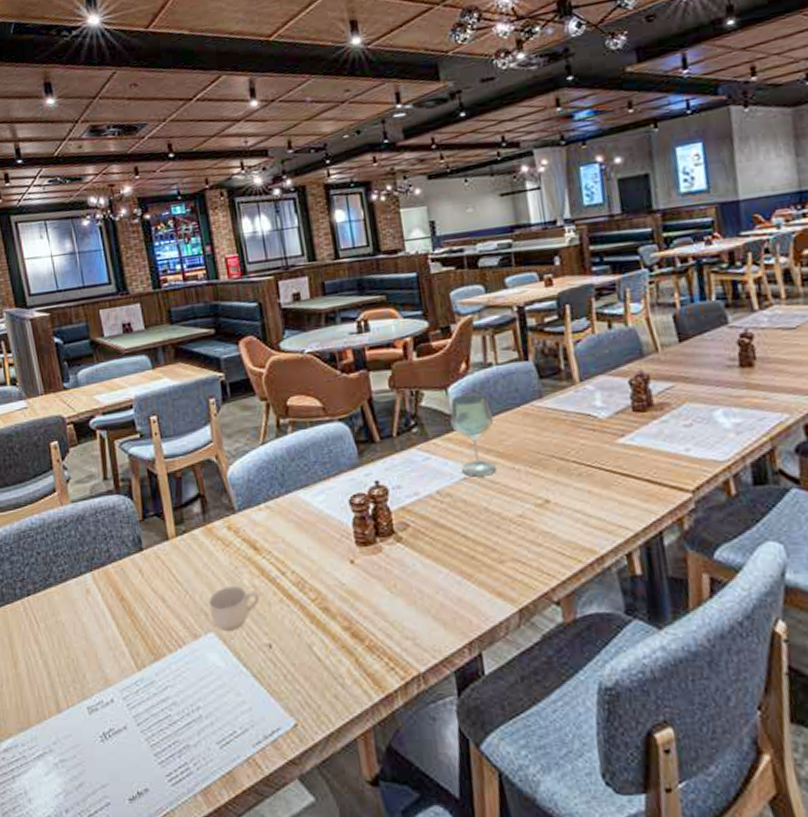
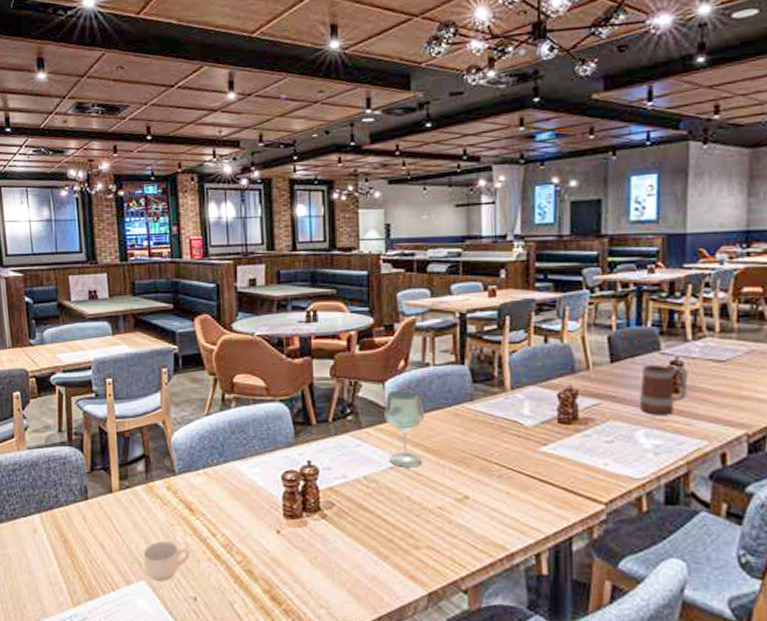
beer mug: none [711,337,762,393] -> present [638,365,688,416]

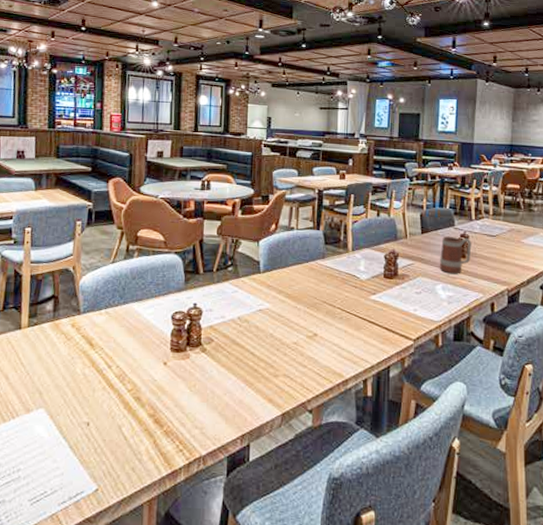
teacup: present [143,541,190,581] -> none [44,372,87,409]
wine glass: present [384,390,425,468] -> none [257,248,288,310]

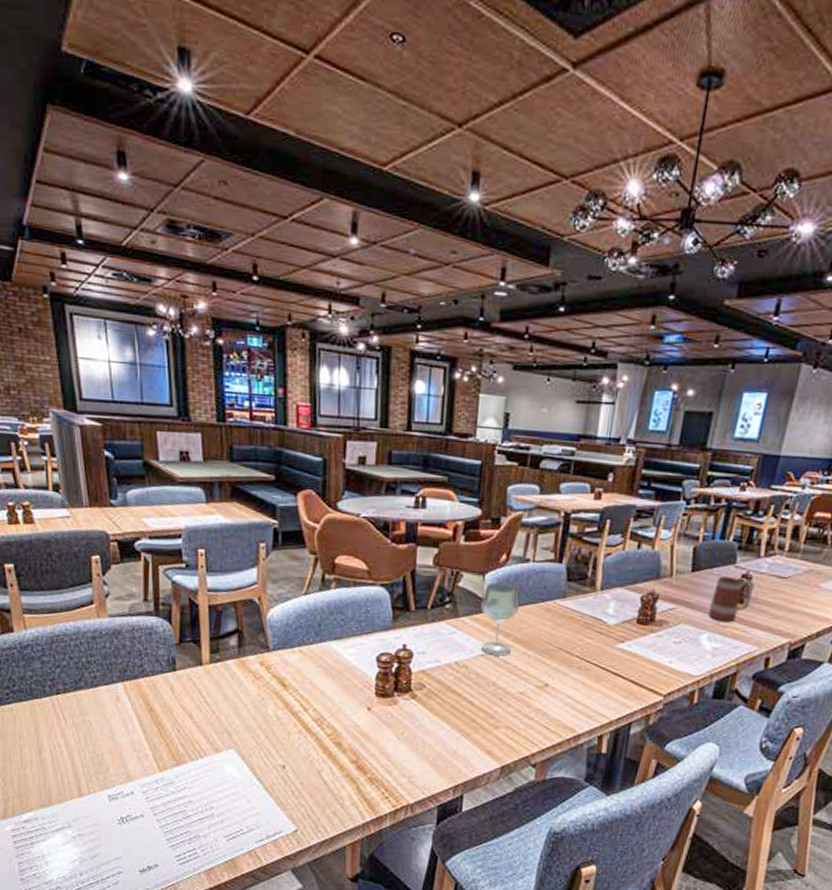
wine glass: none [257,248,288,310] -> present [481,583,520,656]

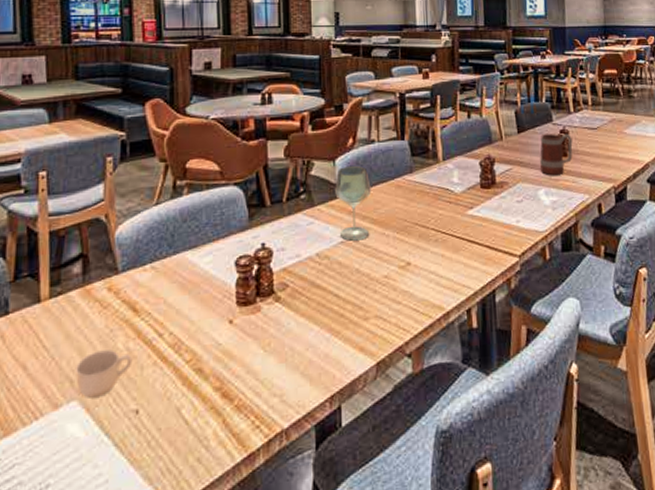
teacup: none [233,713,281,750] -> present [76,349,133,398]

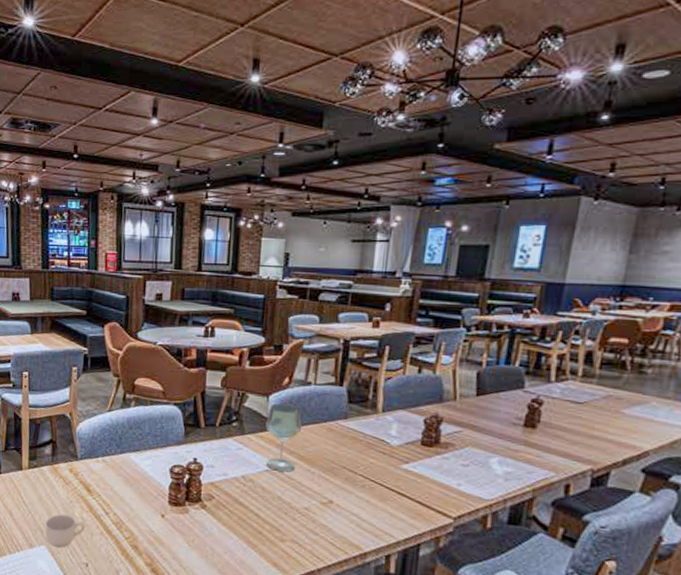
beer mug: present [539,133,573,176] -> none [496,401,547,447]

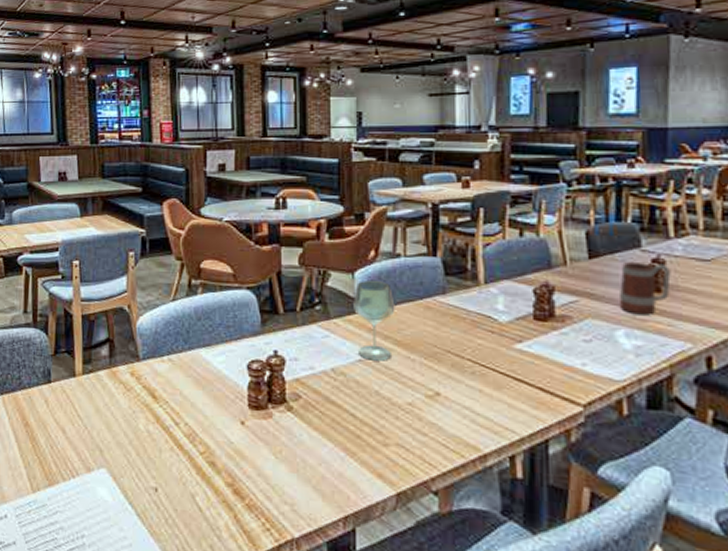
teacup: present [45,514,86,548] -> none [104,428,152,470]
beer mug: none [496,401,547,447] -> present [618,262,671,315]

